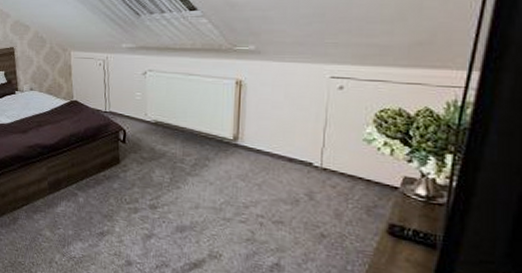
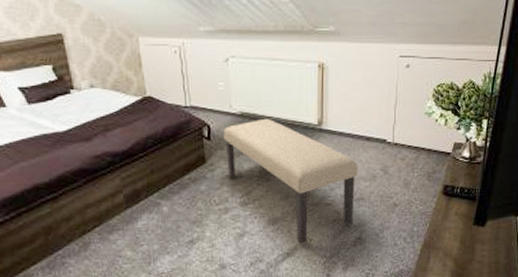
bench: none [137,128,278,258] -> present [223,118,358,244]

